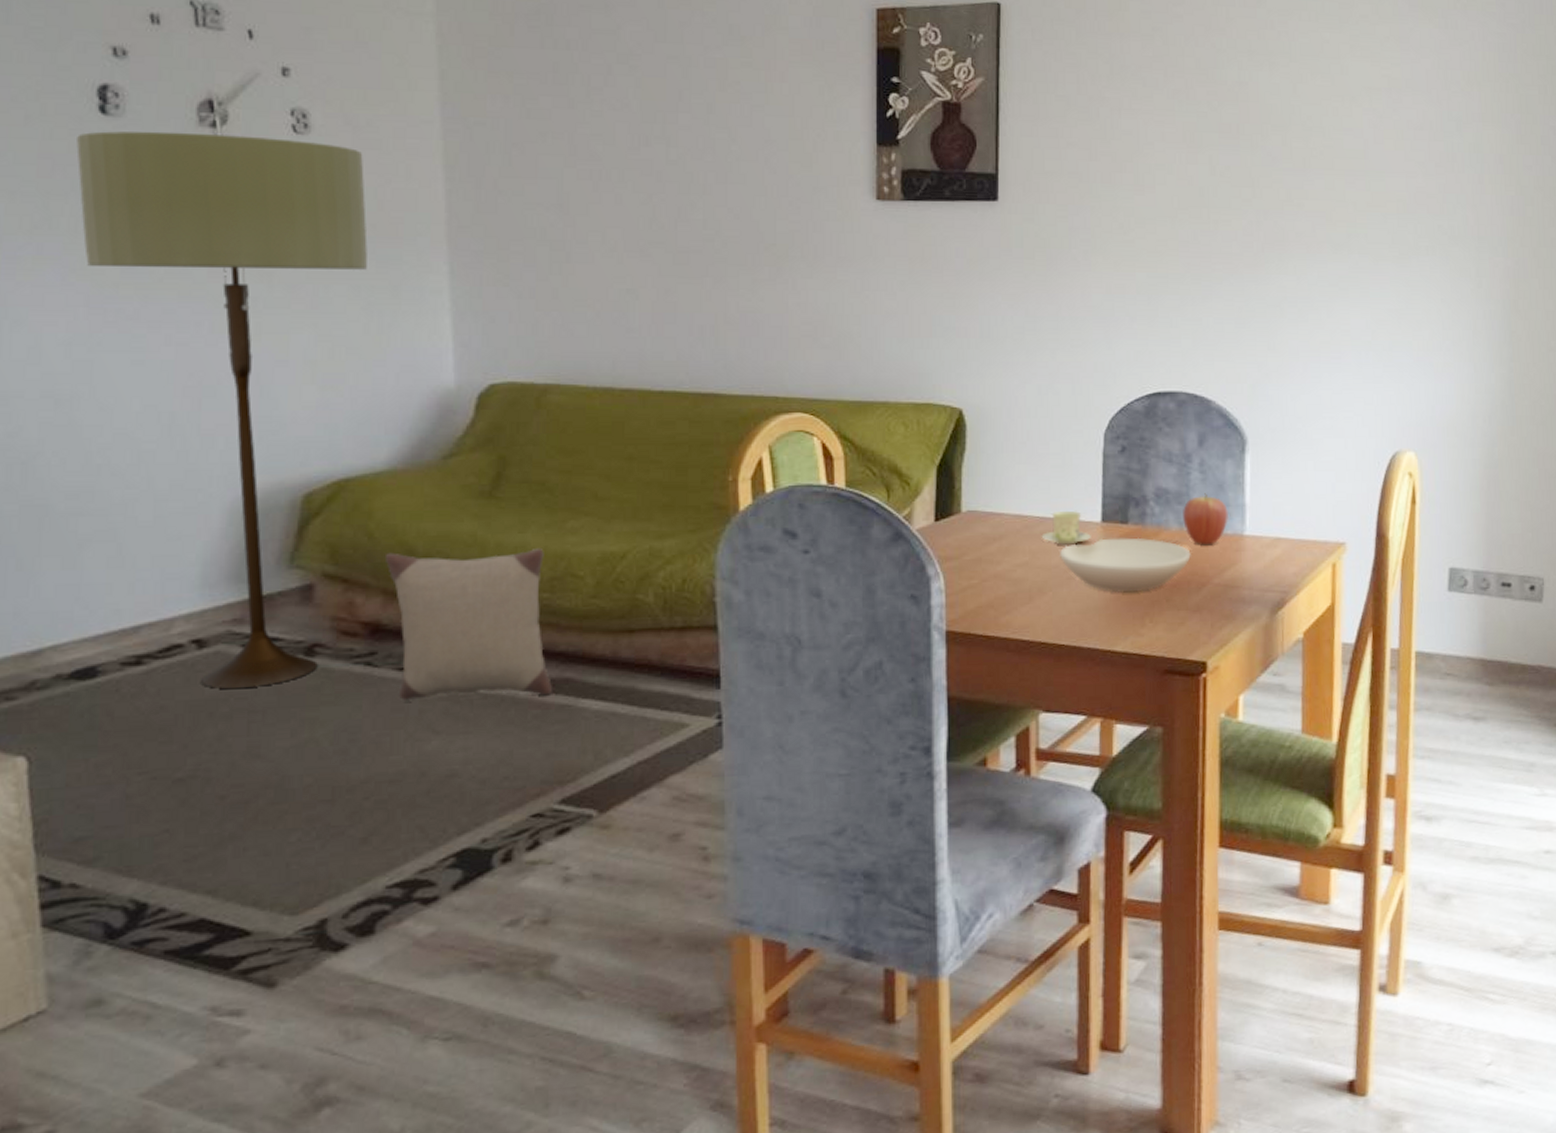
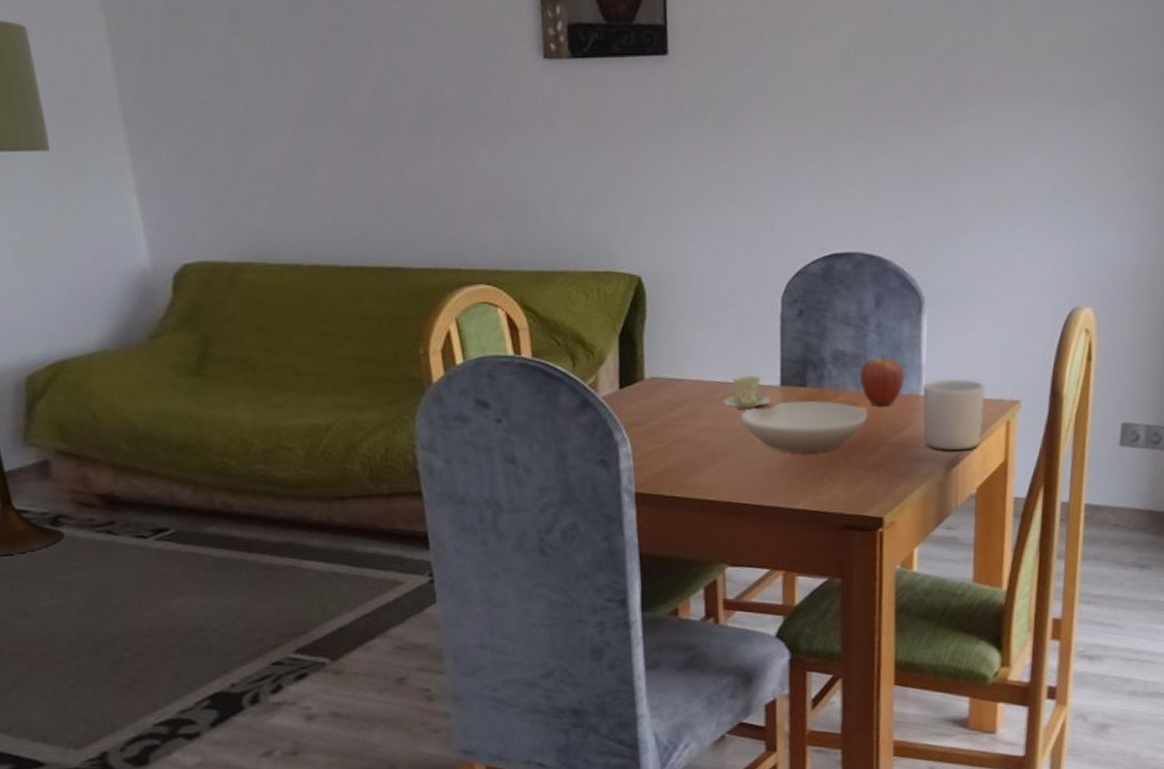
pillow: present [384,547,552,700] -> none [109,422,277,564]
mug: none [1246,518,1310,593] -> present [922,378,985,451]

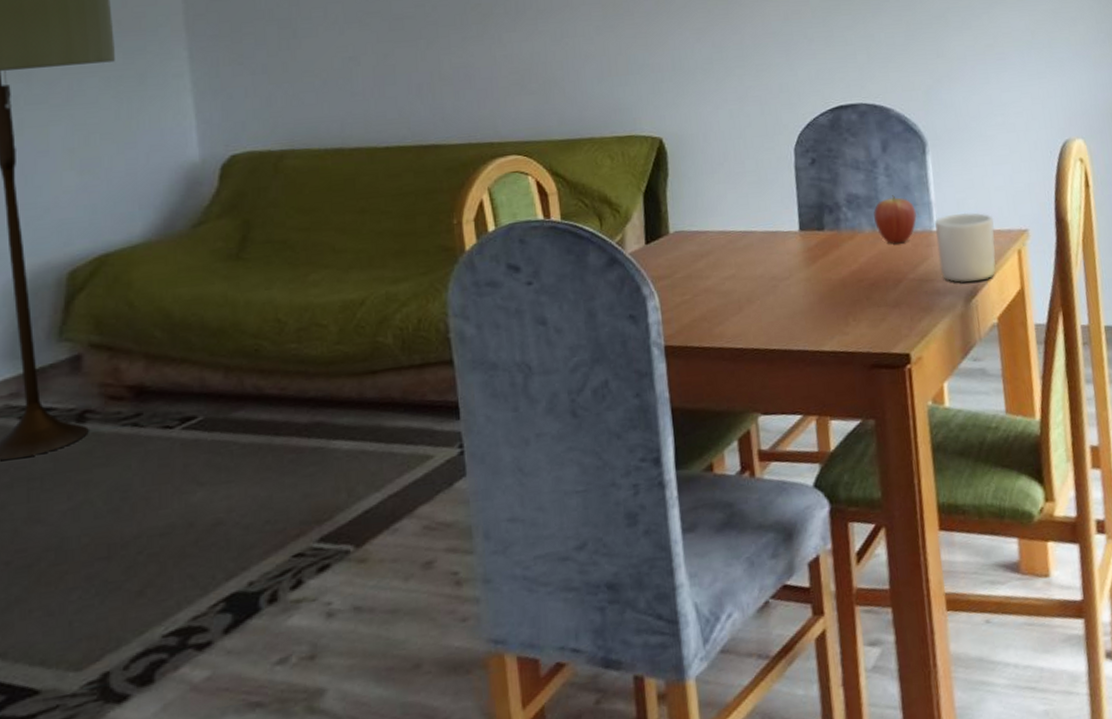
cup and saucer: present [722,374,771,409] -> none [745,222,791,256]
bowl: present [740,400,868,453] -> none [763,242,886,295]

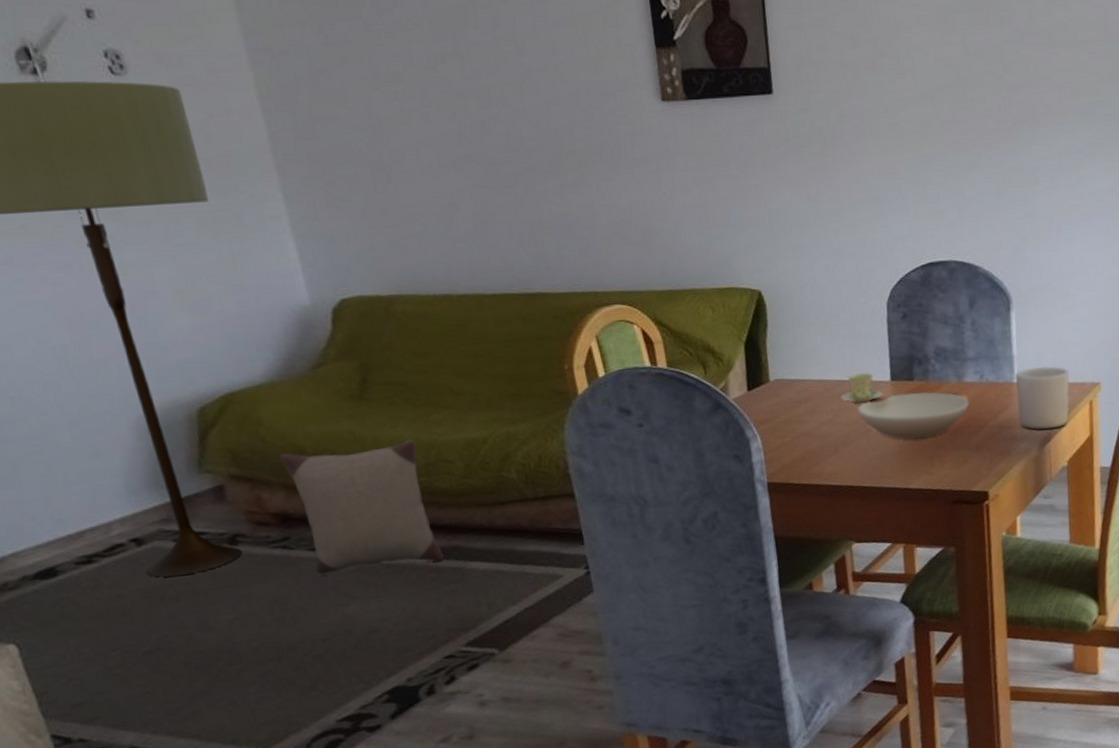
pillow: none [144,301,305,457] -> present [279,439,444,575]
cup and saucer: none [745,222,791,256] -> present [840,372,883,403]
bowl: none [763,242,886,295] -> present [857,391,969,439]
fruit: present [874,195,917,244] -> none [960,349,999,394]

